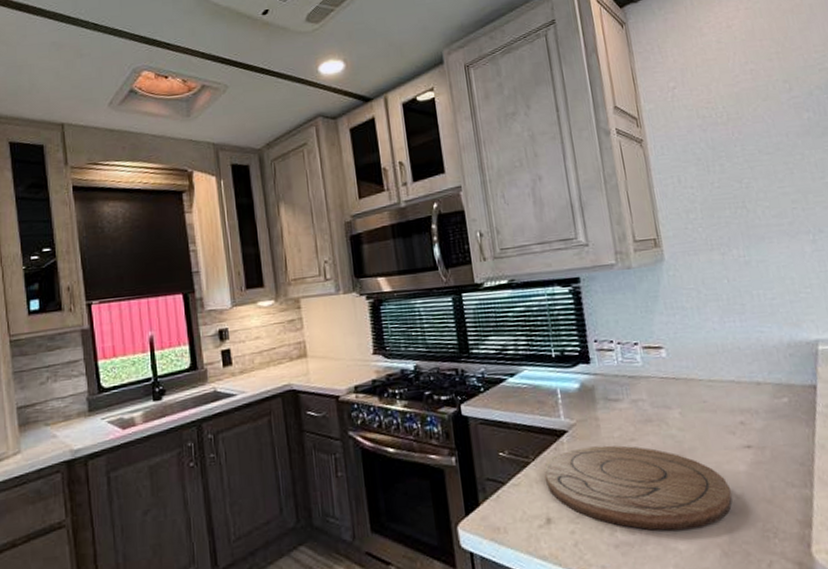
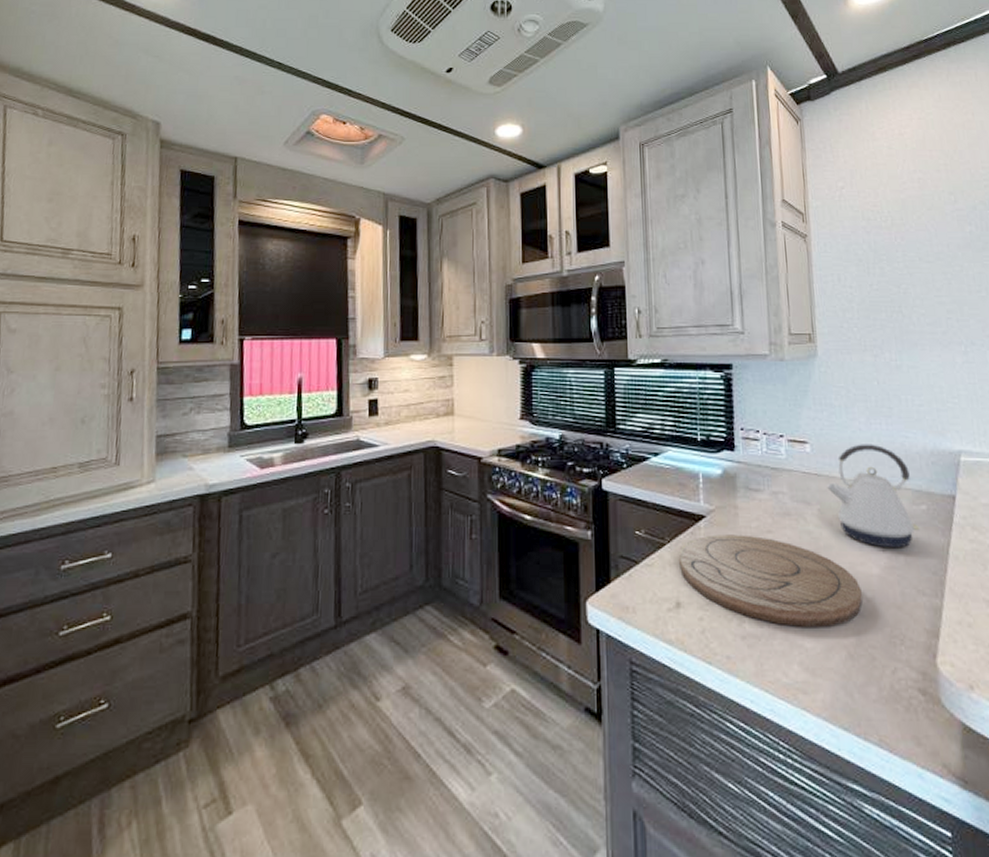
kettle: none [684,342,784,444] -> present [825,444,920,548]

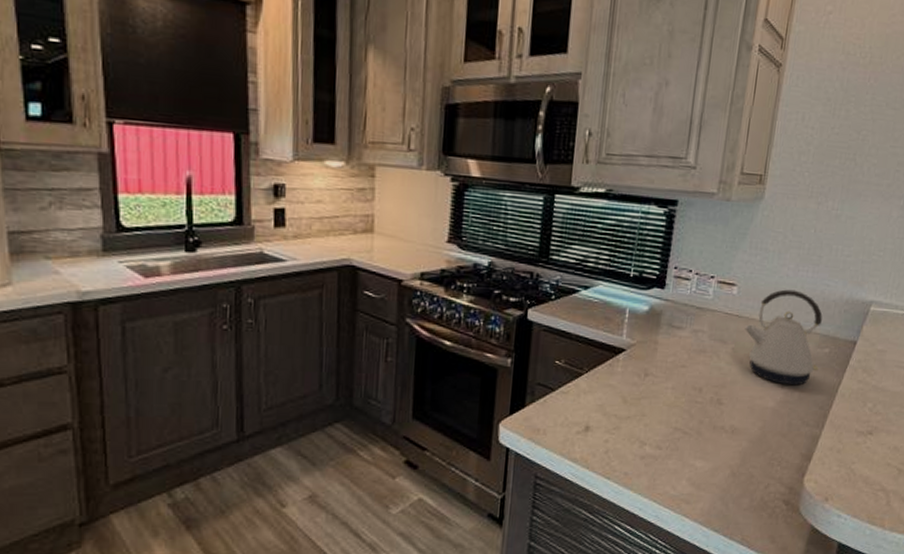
cutting board: present [679,535,863,627] -> none [593,367,755,450]

